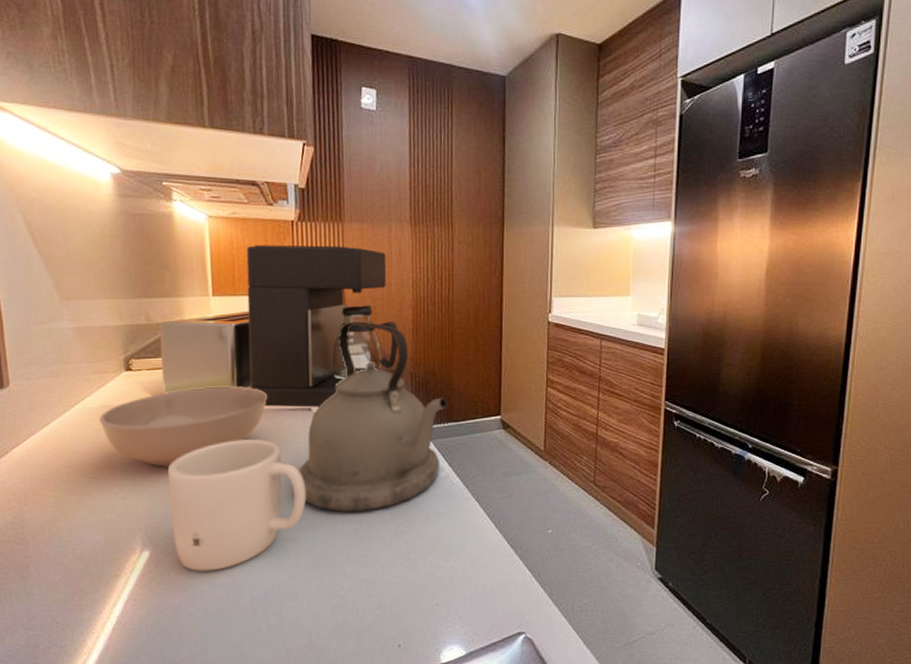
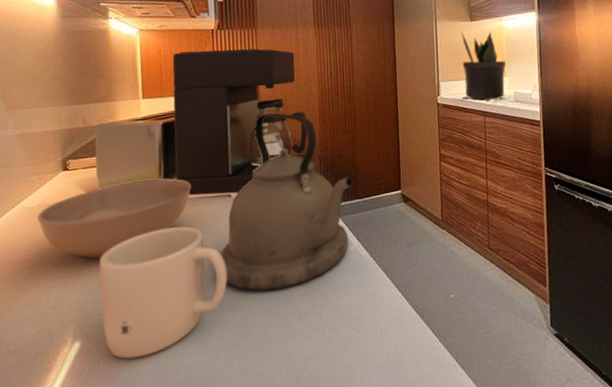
planter: none [580,239,631,321] -> present [460,31,506,100]

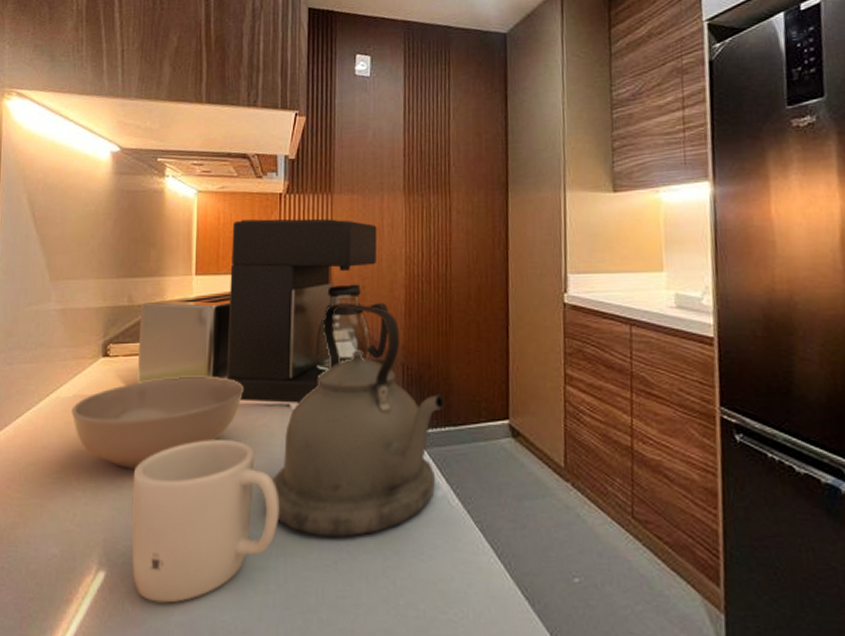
planter: present [460,31,506,100] -> none [599,205,664,303]

